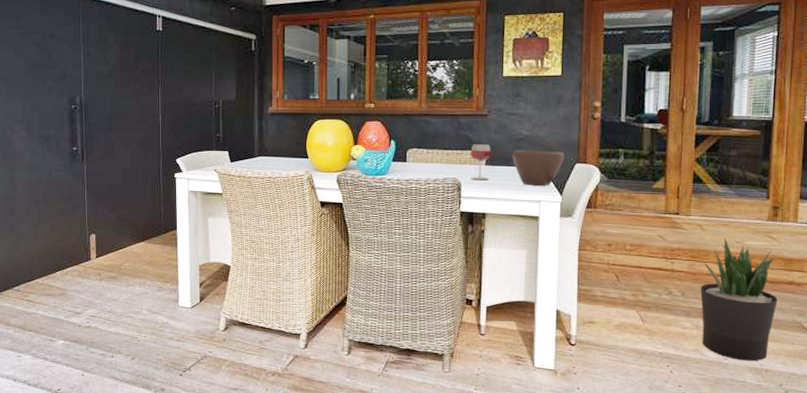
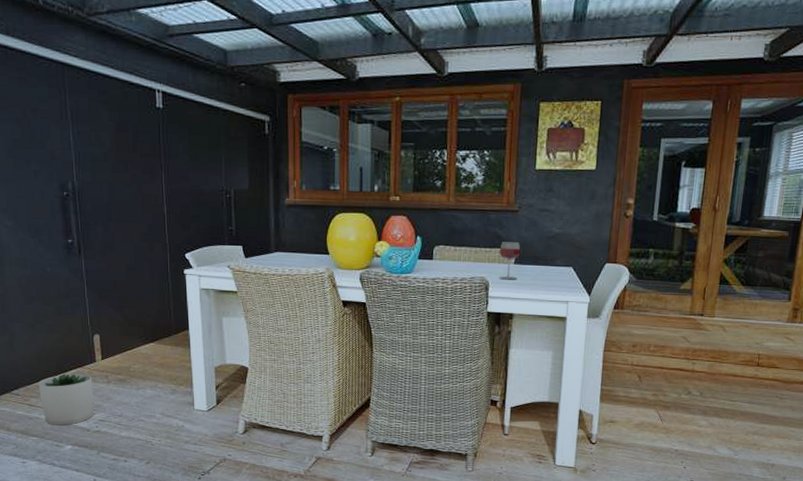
planter: none [38,271,87,321] -> present [38,374,94,426]
bowl: present [512,150,564,186] -> none [541,248,595,286]
planter: present [700,238,778,361] -> none [715,339,790,457]

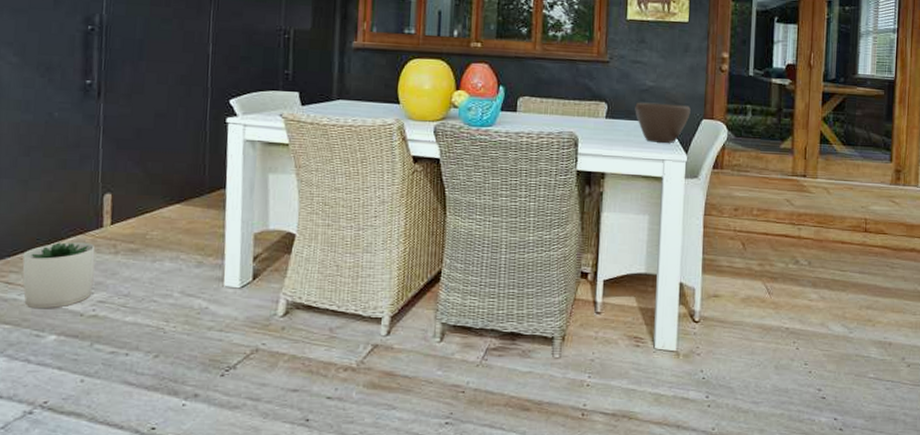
wineglass: present [499,242,521,280] -> none [589,94,613,136]
bowl: none [541,248,595,286] -> present [635,102,691,143]

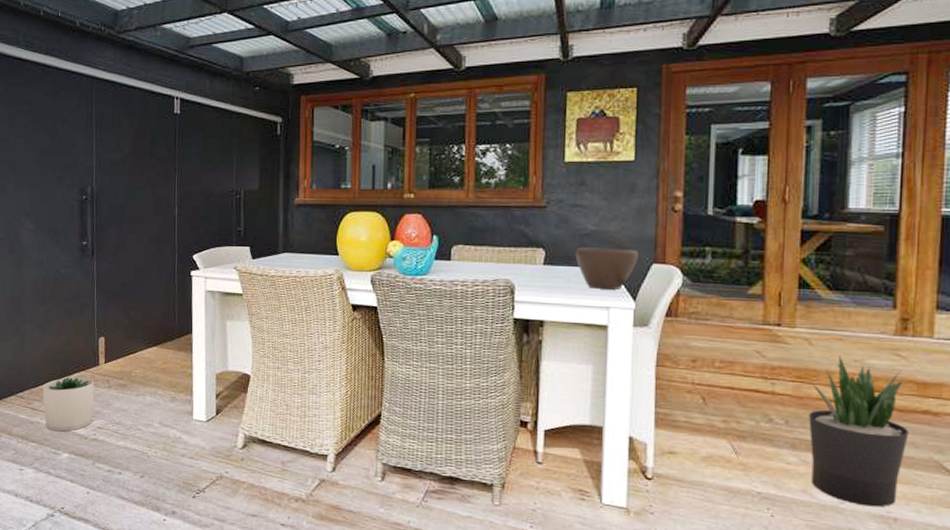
planter: none [826,202,900,334] -> present [809,355,909,507]

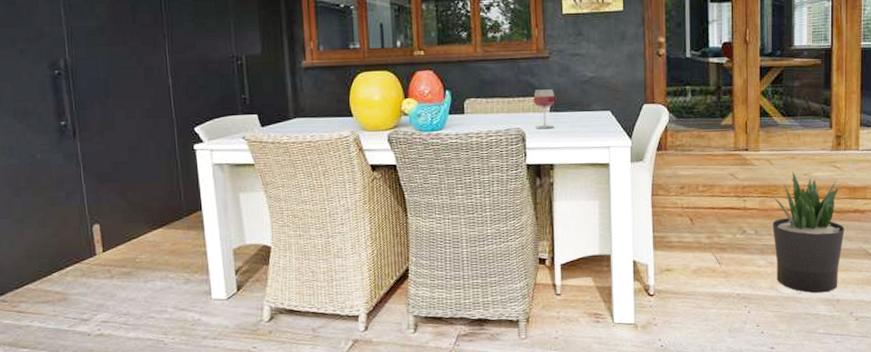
planter: present [42,377,94,432] -> none [29,270,96,333]
wineglass: none [526,240,551,283] -> present [533,89,555,129]
bowl: present [575,247,639,290] -> none [577,92,632,131]

